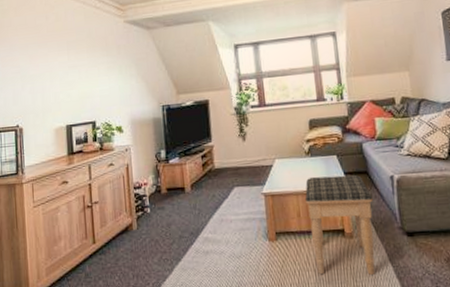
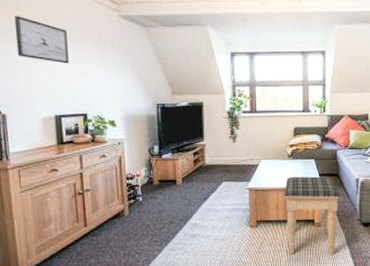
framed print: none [32,32,79,74] -> present [13,15,69,64]

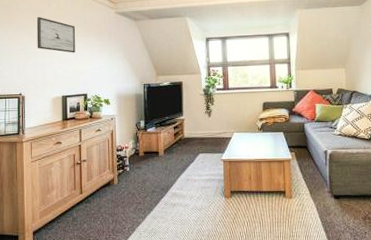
footstool: present [285,176,340,255] -> none [256,148,310,227]

